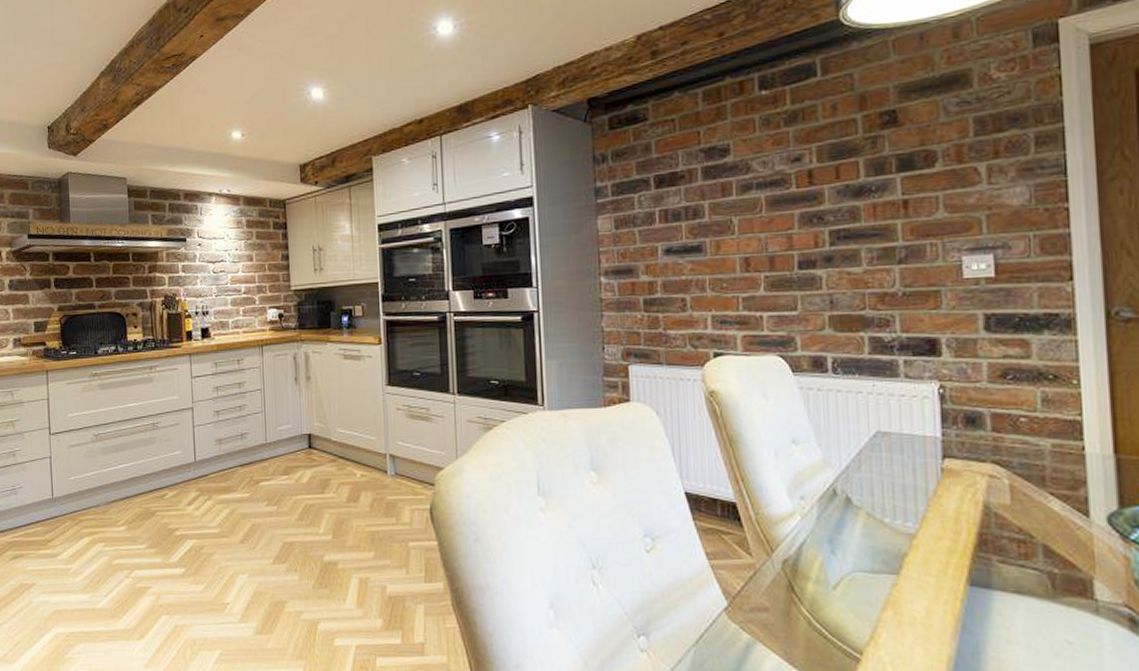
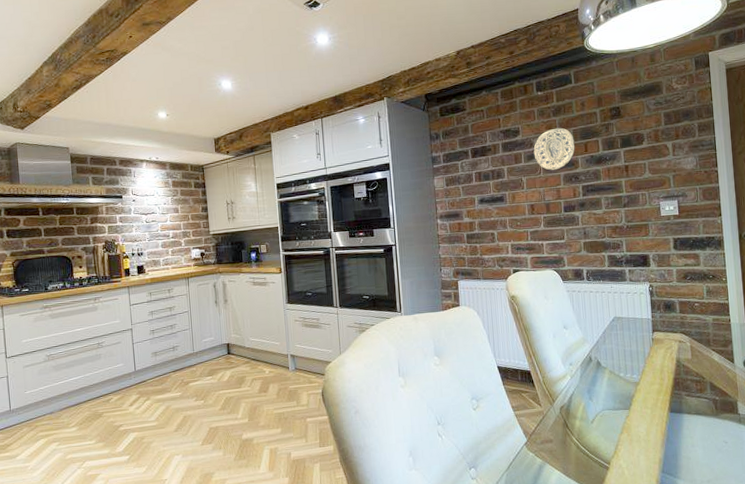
decorative plate: none [751,143,819,207] -> present [533,128,575,171]

